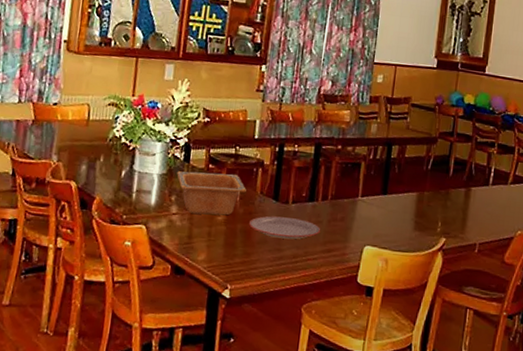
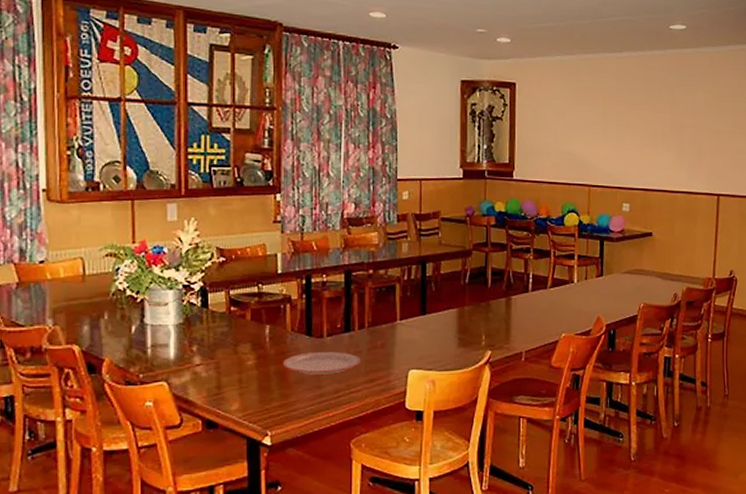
serving bowl: present [177,171,246,216] -> none [195,314,275,361]

